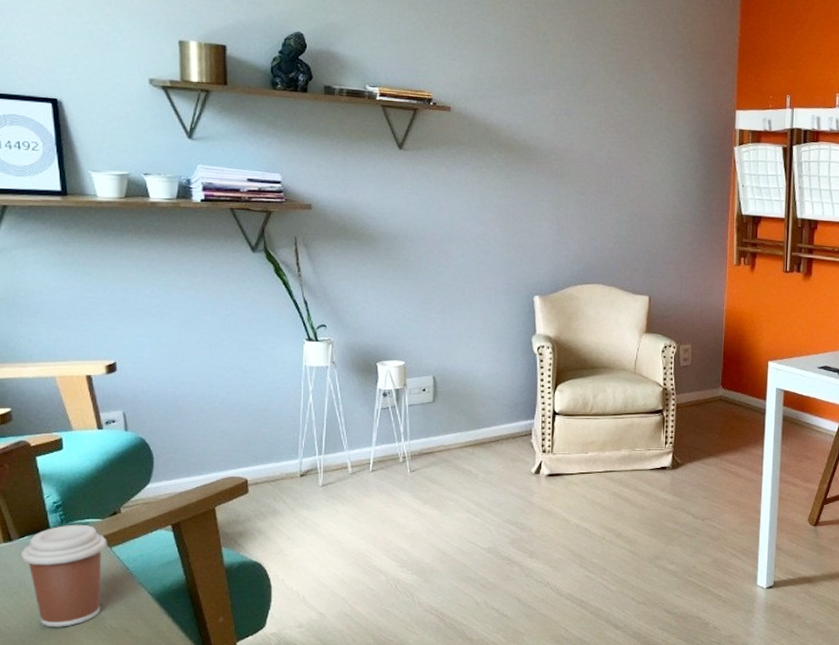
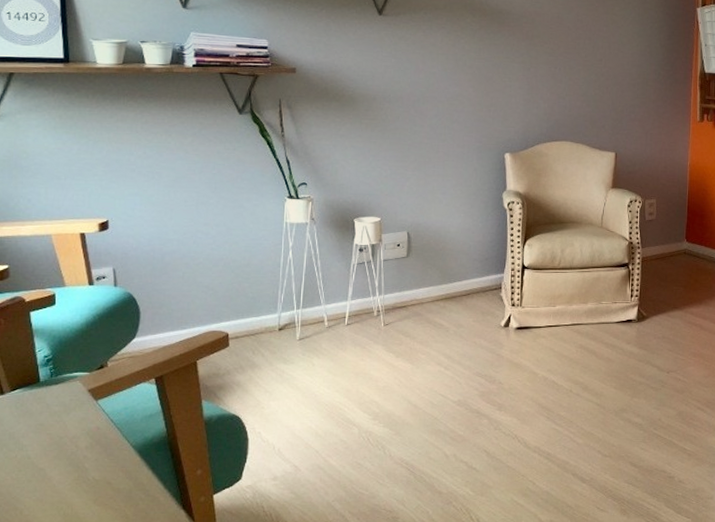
coffee cup: present [21,524,107,627] -> none [11,378,94,479]

